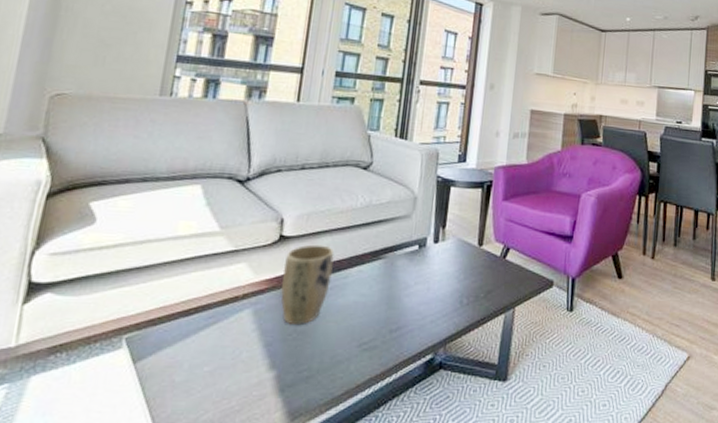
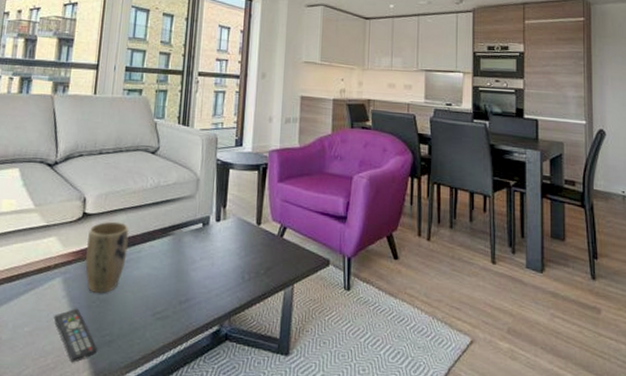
remote control: none [240,342,293,403] -> present [53,308,98,363]

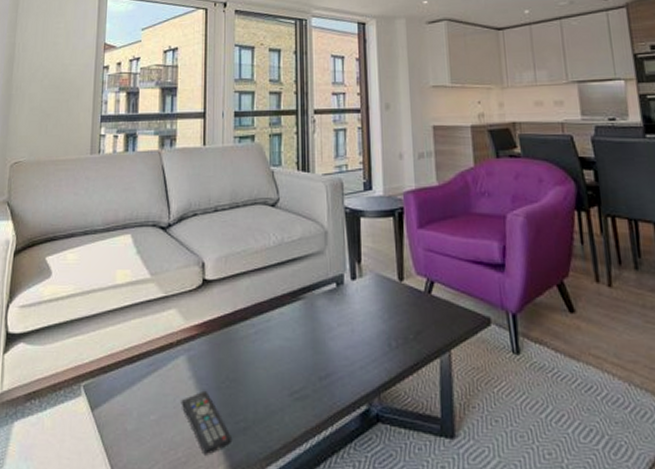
plant pot: present [85,221,129,293] -> none [210,287,255,371]

